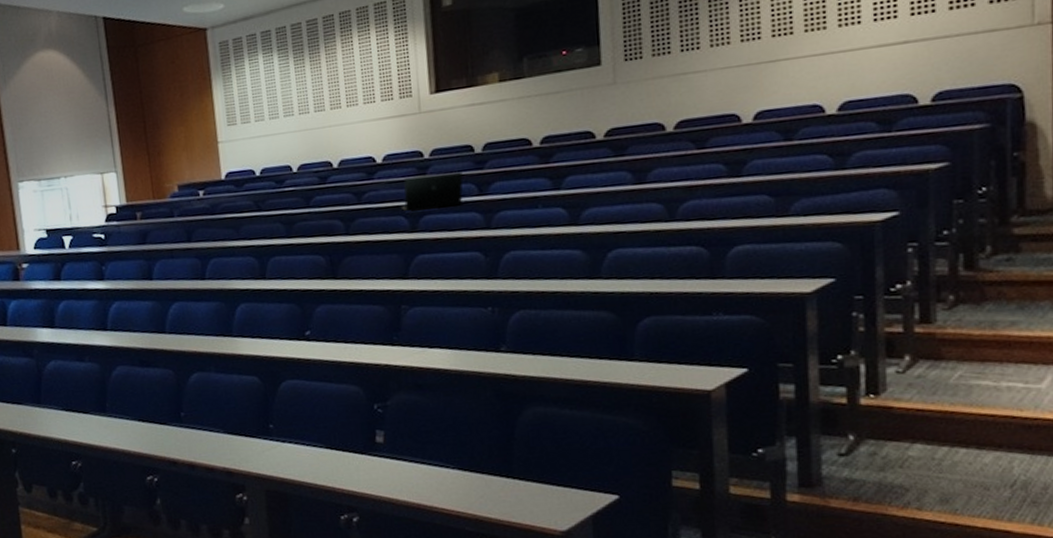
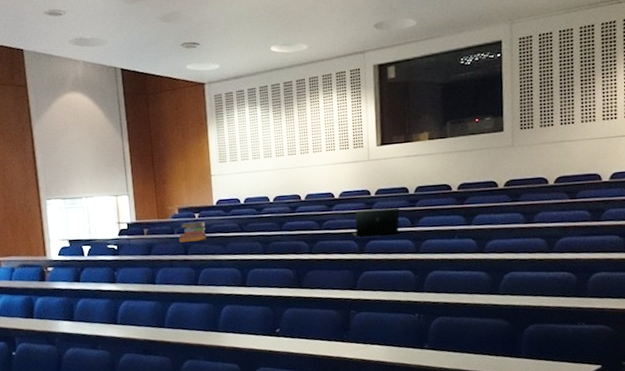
books: none [180,200,214,227] -> present [179,221,206,242]

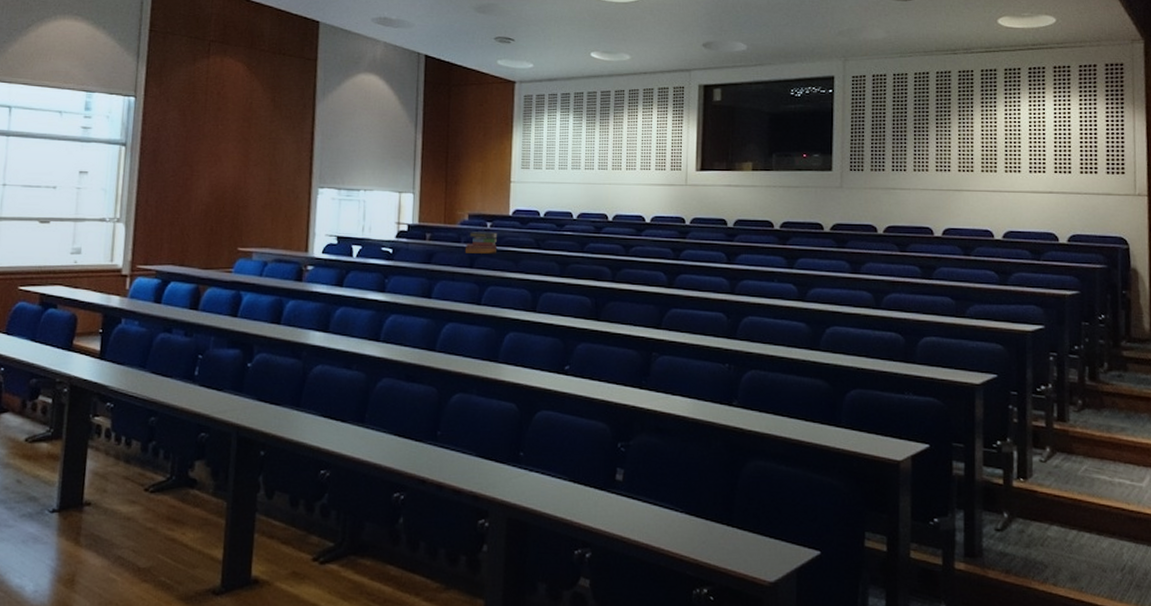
laptop: present [353,207,400,237] -> none [662,238,716,270]

